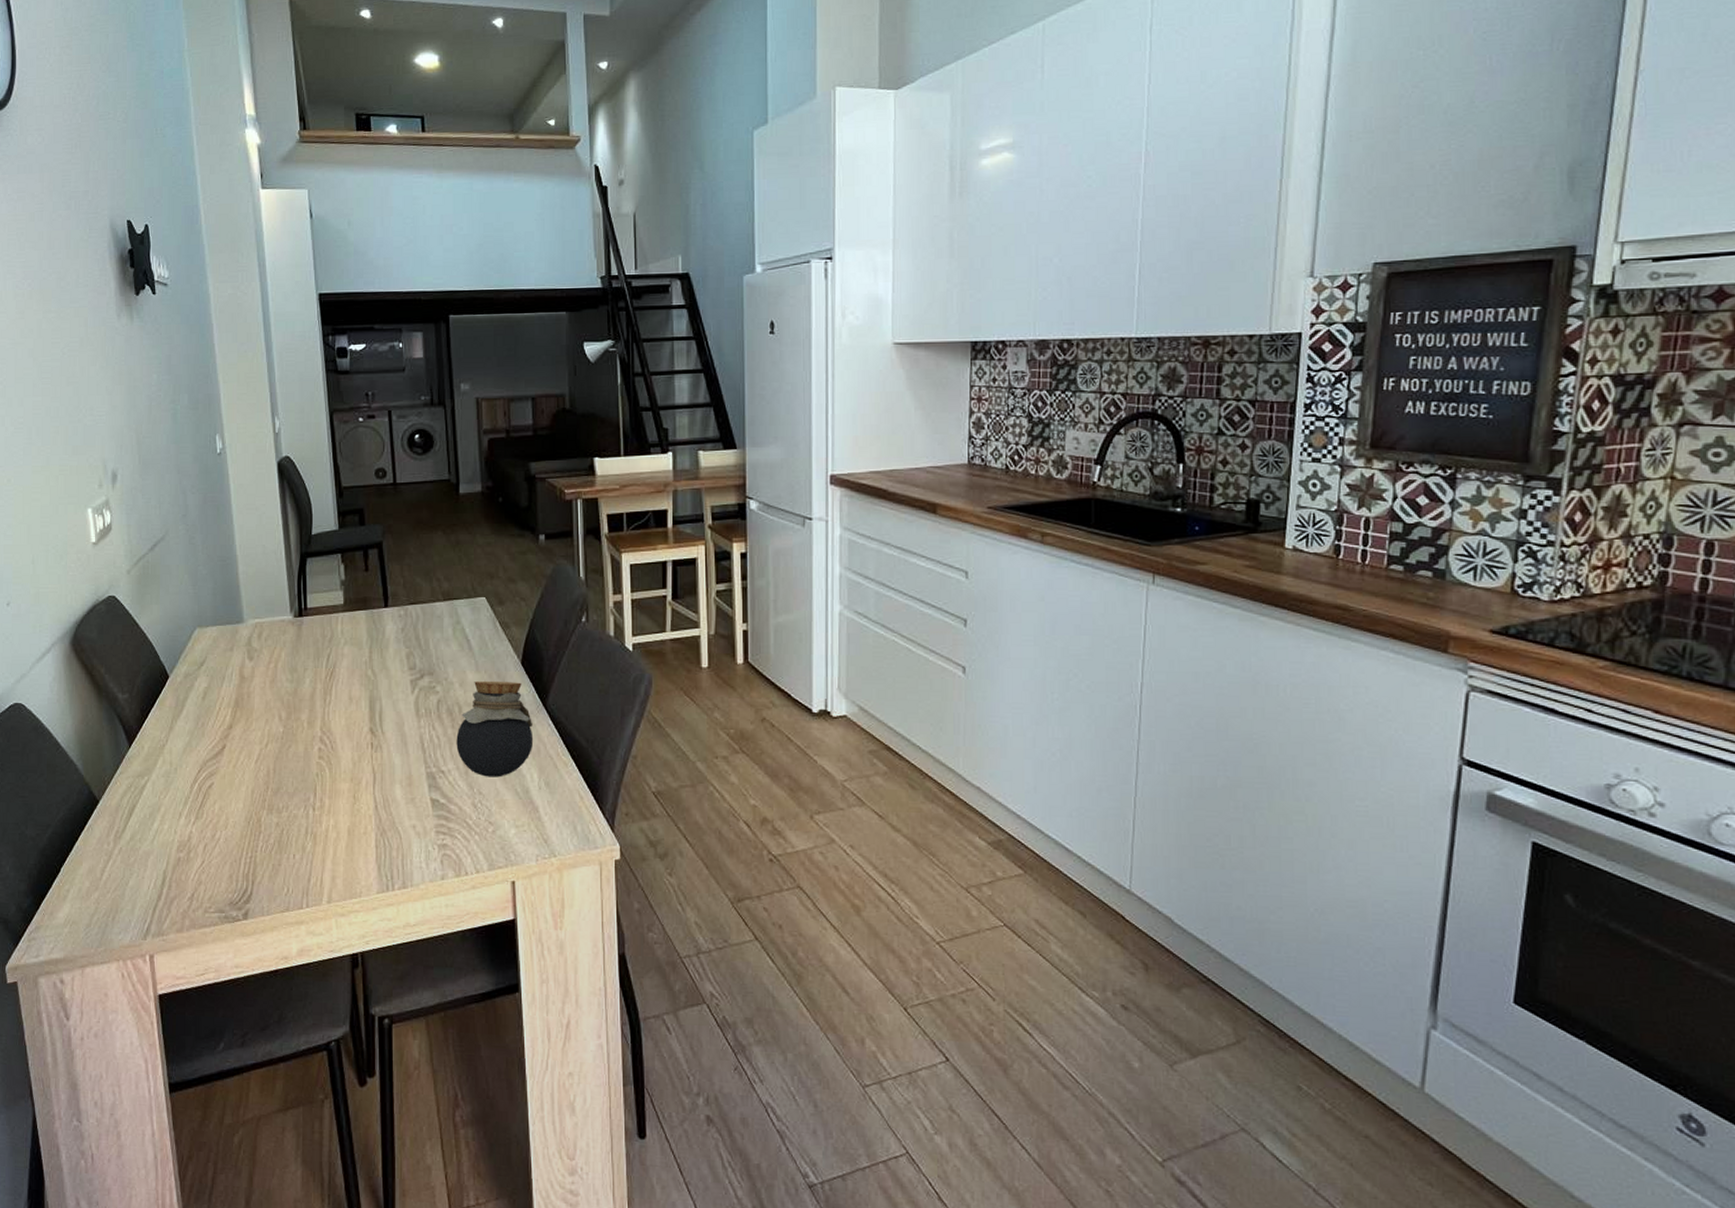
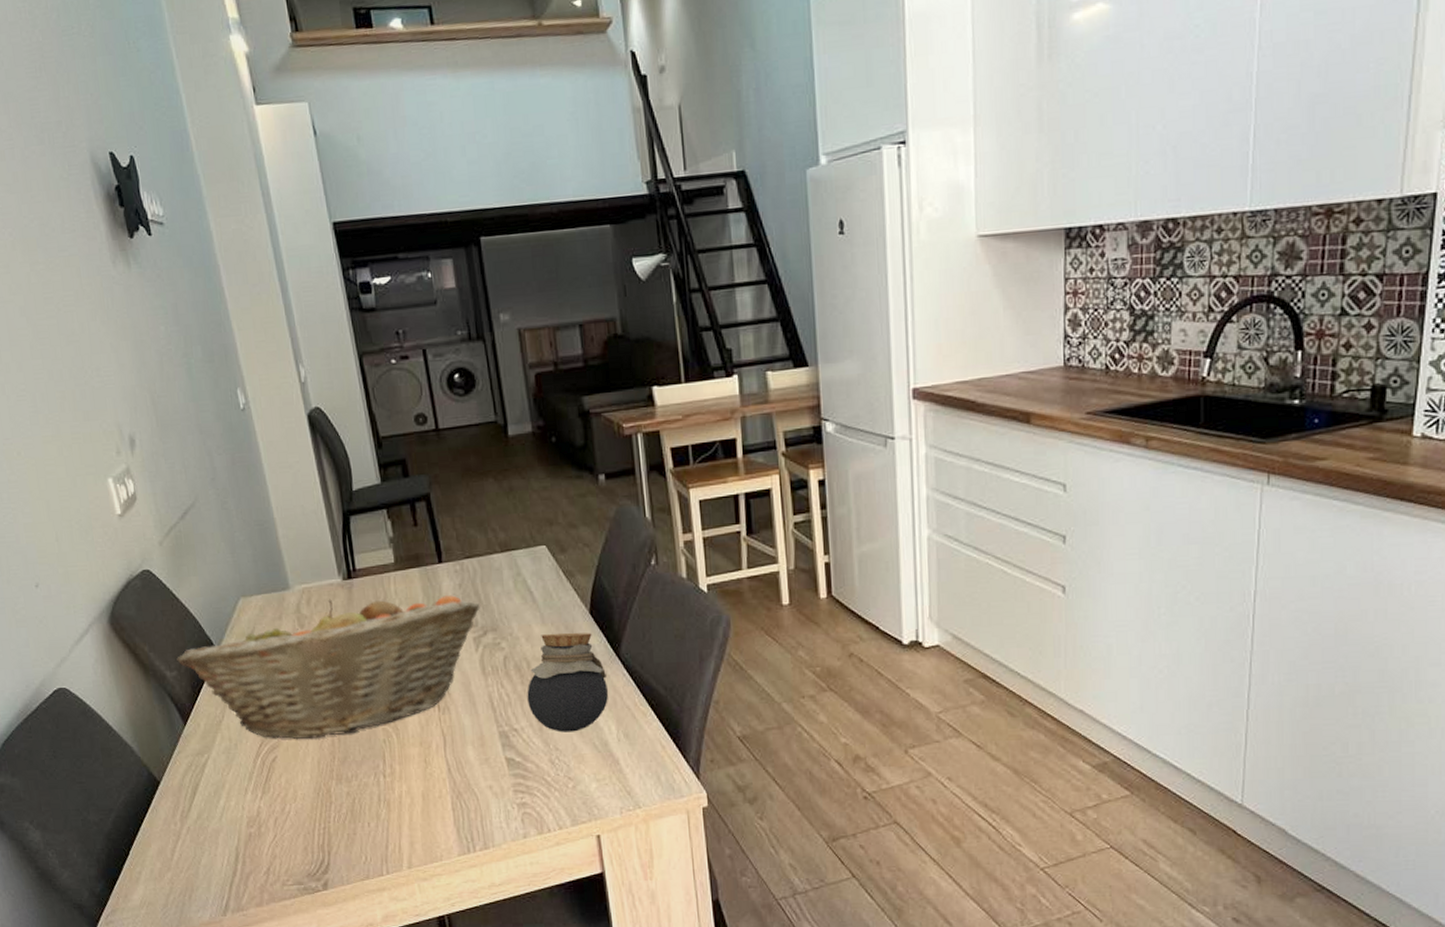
fruit basket: none [130,634,421,768] -> present [176,595,481,740]

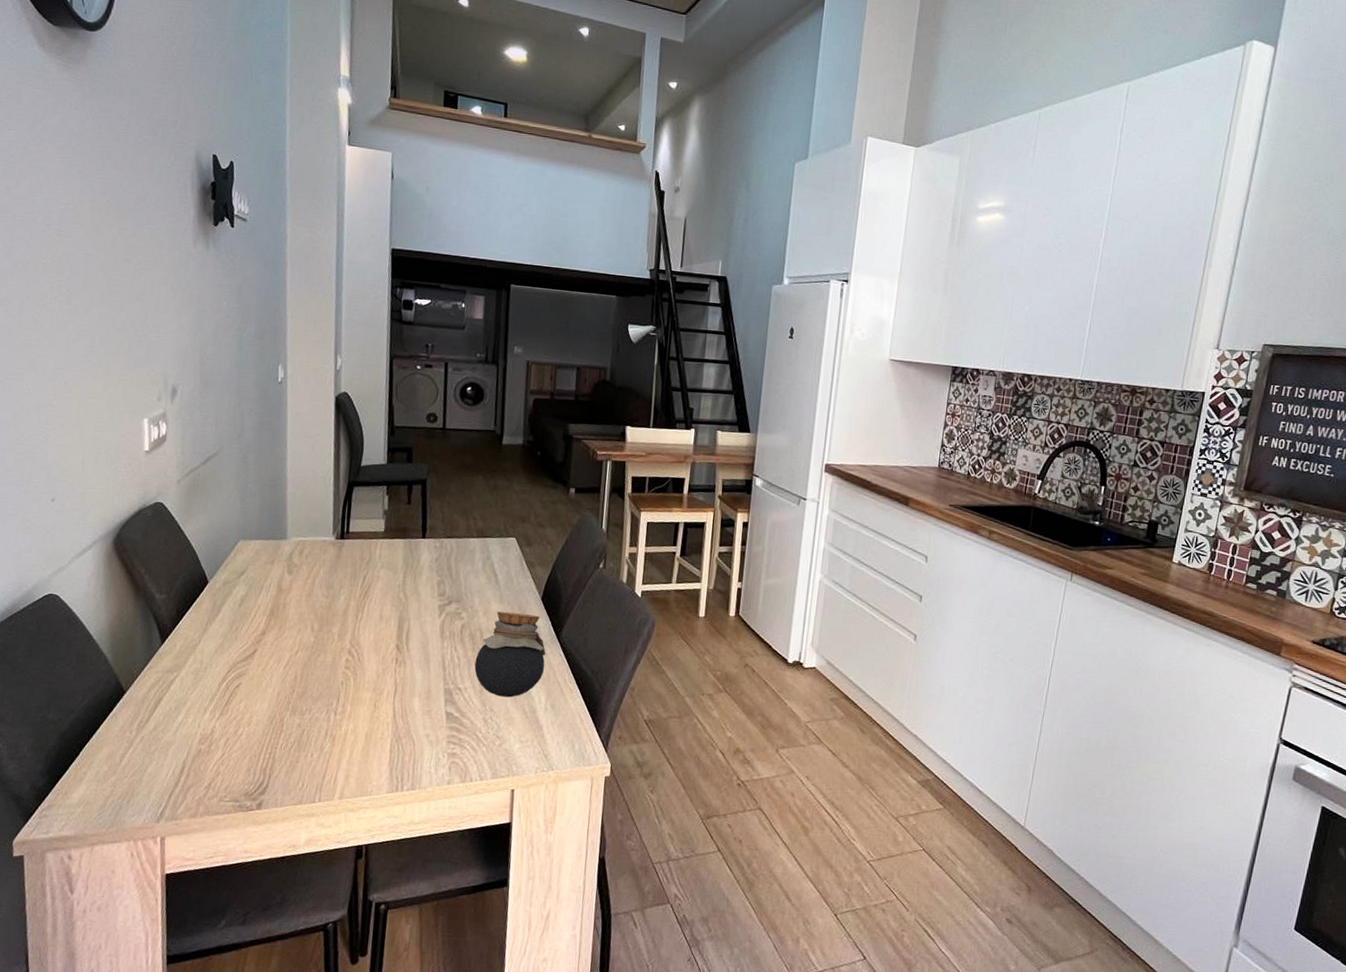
fruit basket: present [176,595,481,740] -> none [169,553,451,673]

